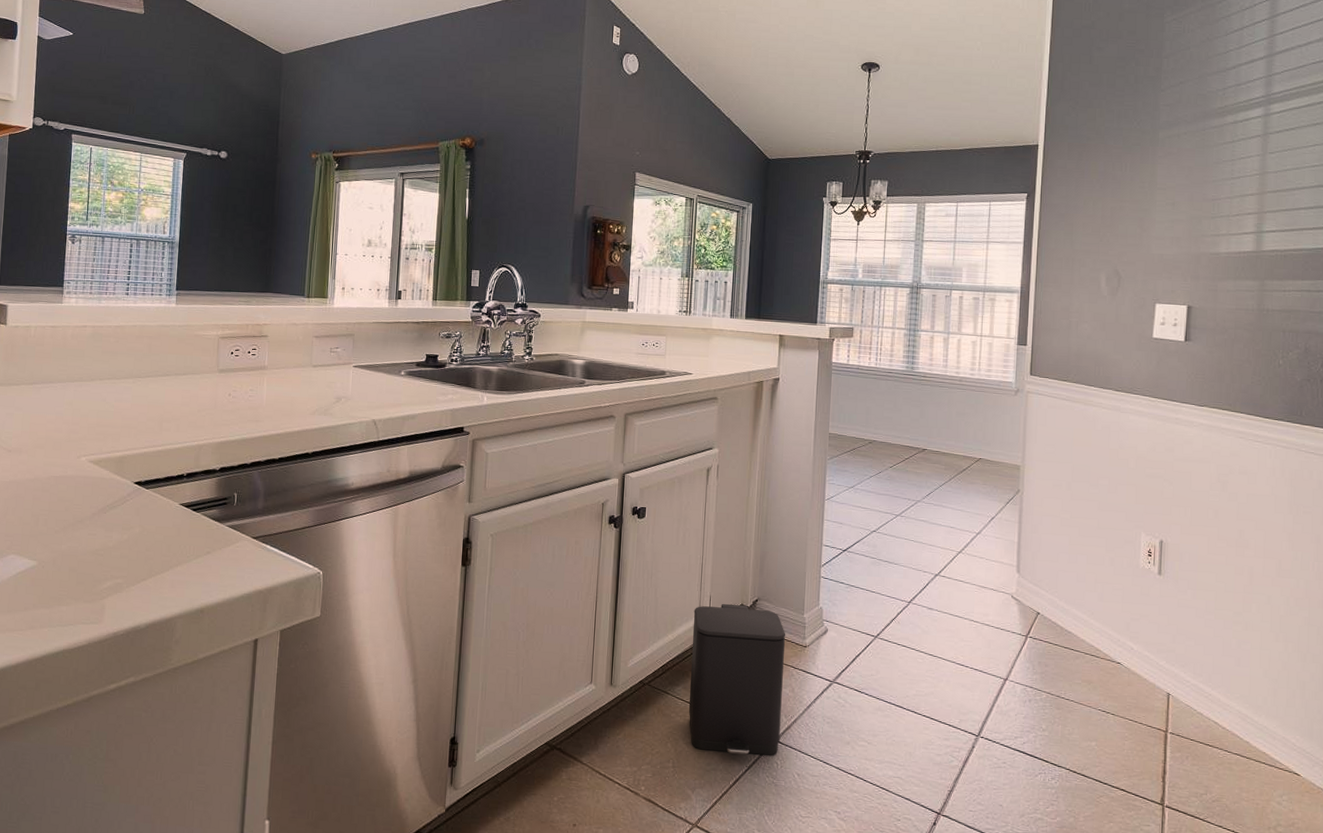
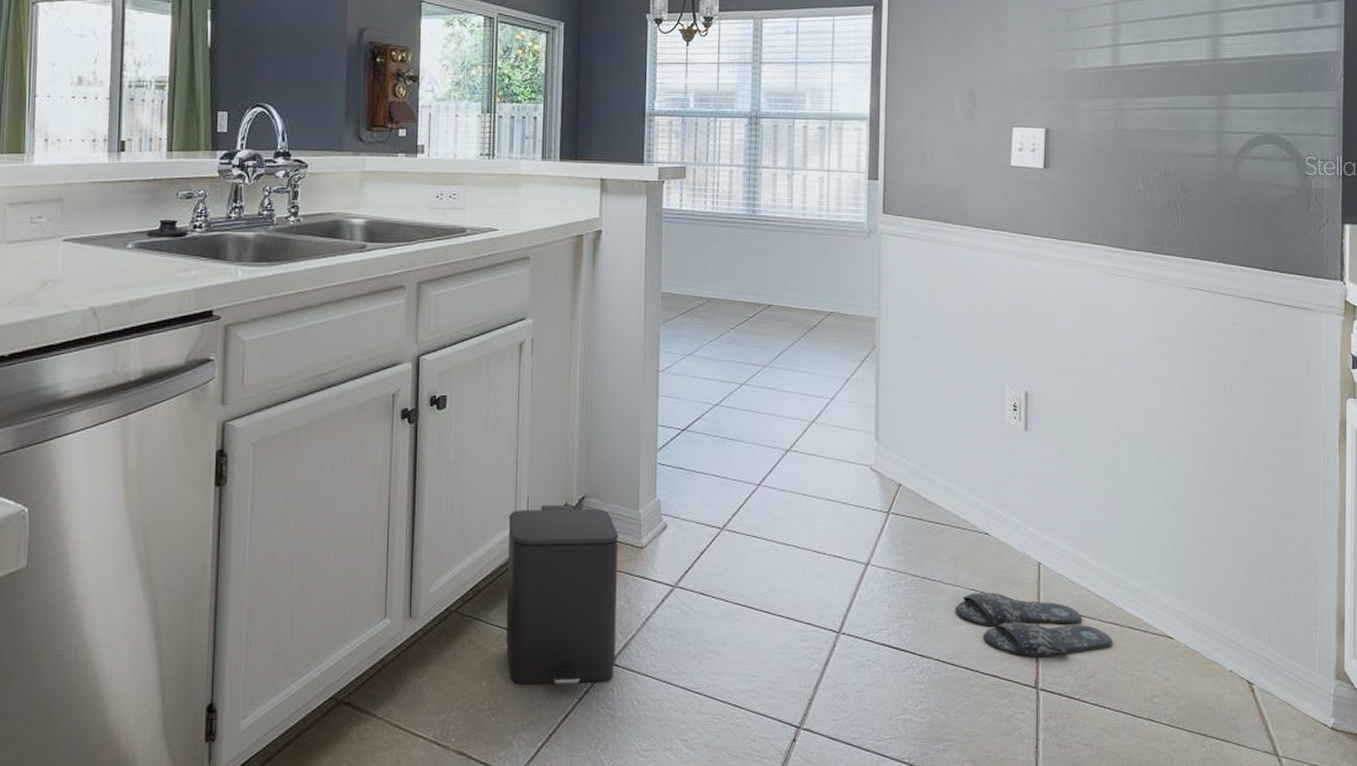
slippers: none [1086,714,1239,779] -> present [955,592,1113,658]

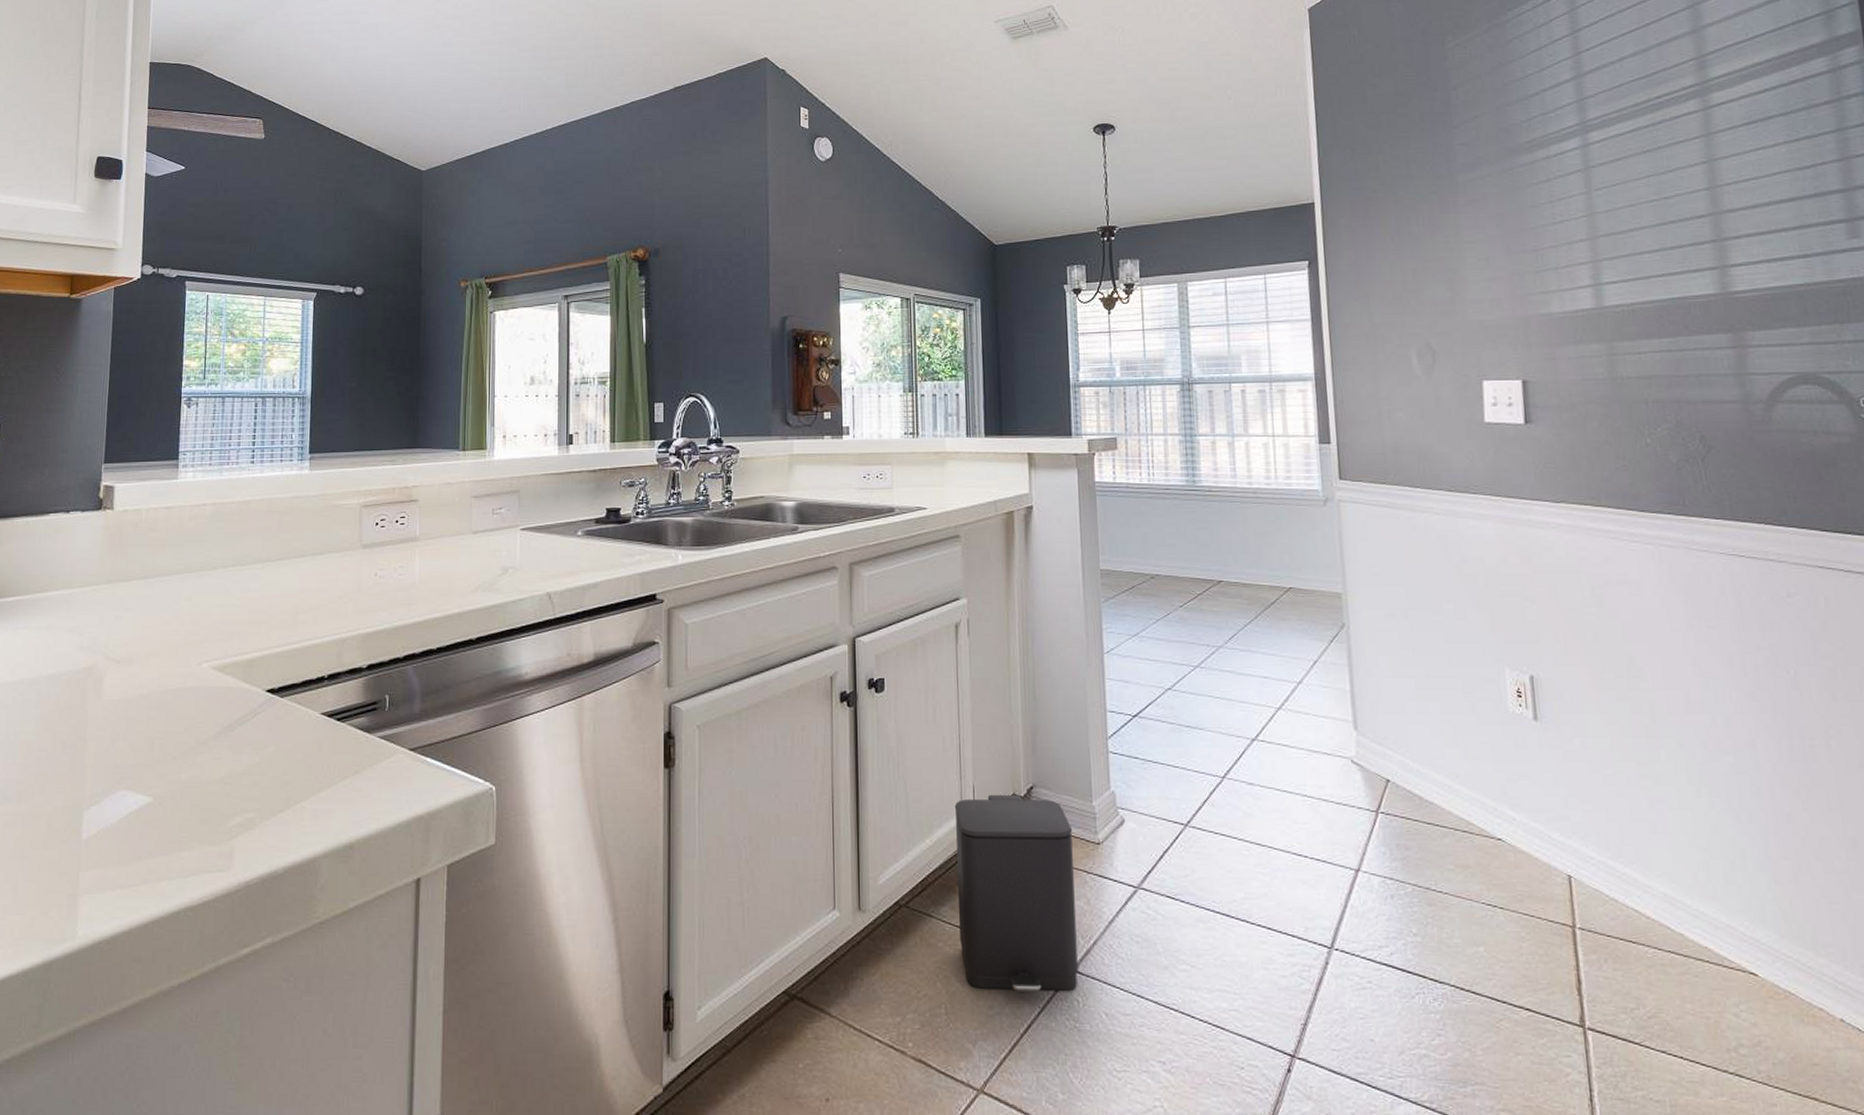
slippers: present [955,592,1113,658] -> none [1469,909,1677,990]

